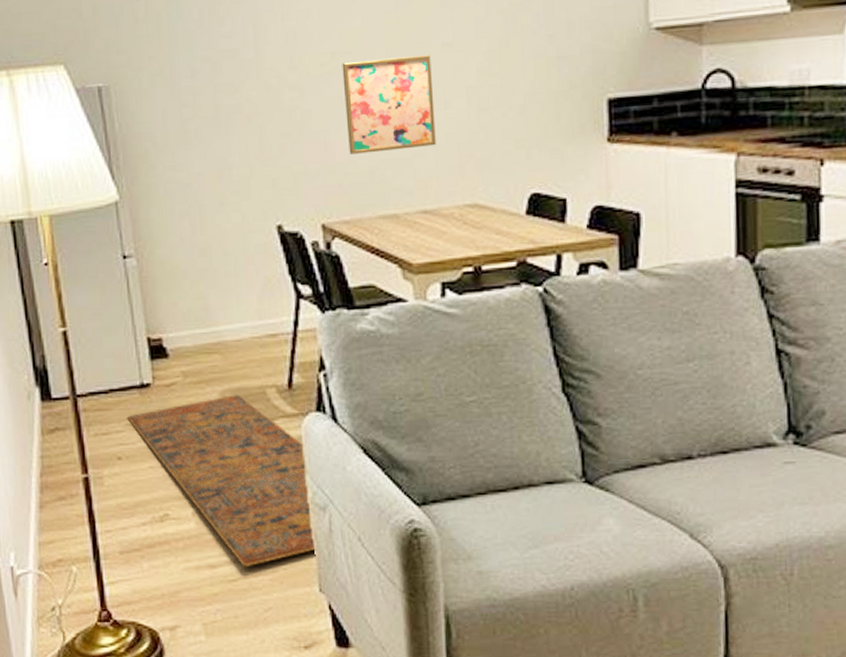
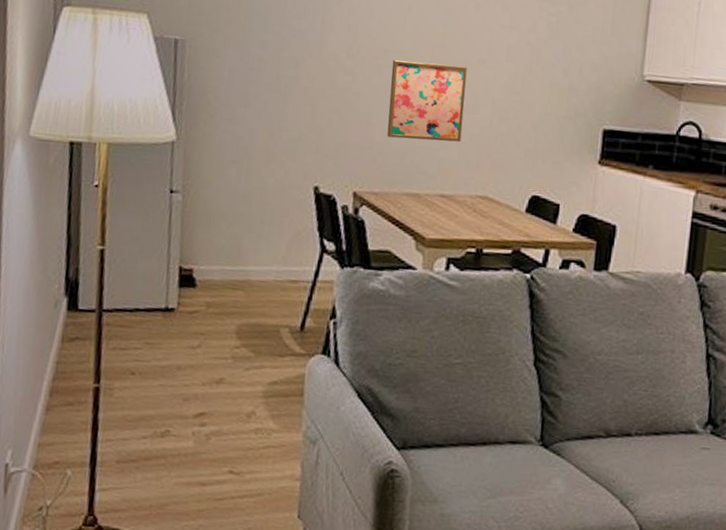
rug: present [127,395,317,567] -> none [147,329,307,489]

